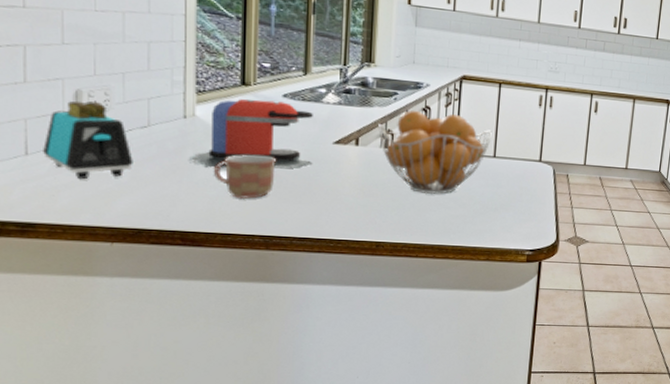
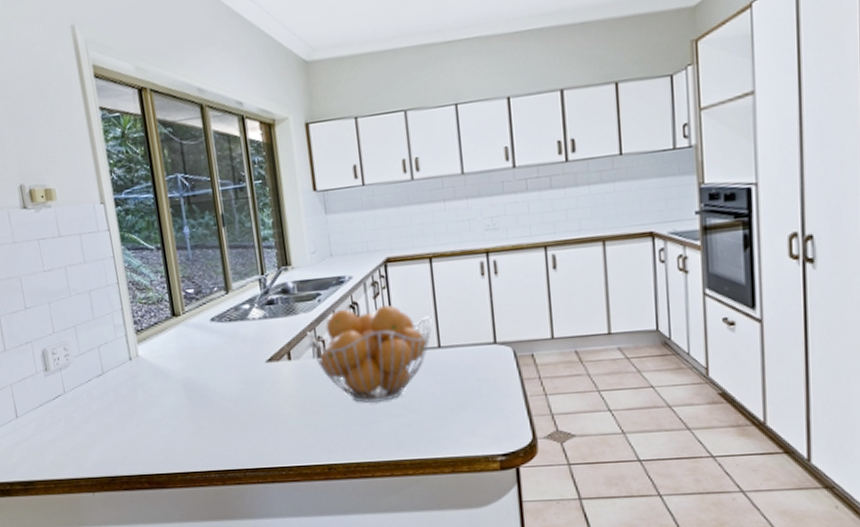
toaster: present [43,100,133,180] -> none [27,358,97,435]
coffee maker: present [189,99,313,169] -> none [141,326,251,407]
mug: present [213,154,276,200] -> none [162,385,219,435]

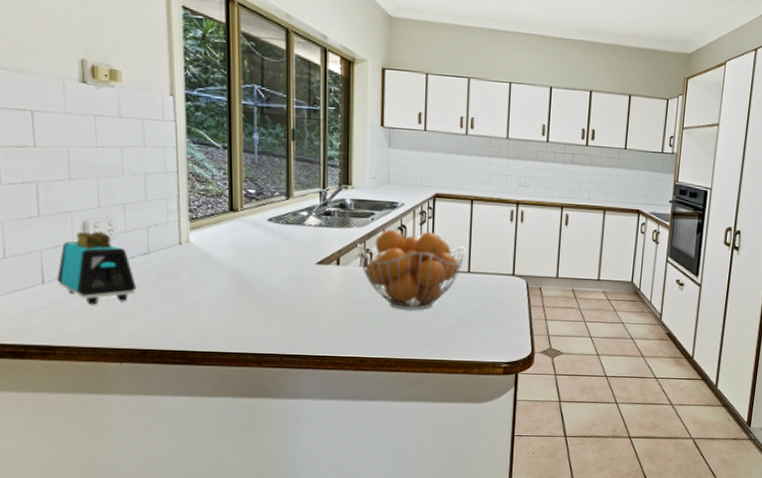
toaster: none [27,358,97,435] -> present [57,231,136,305]

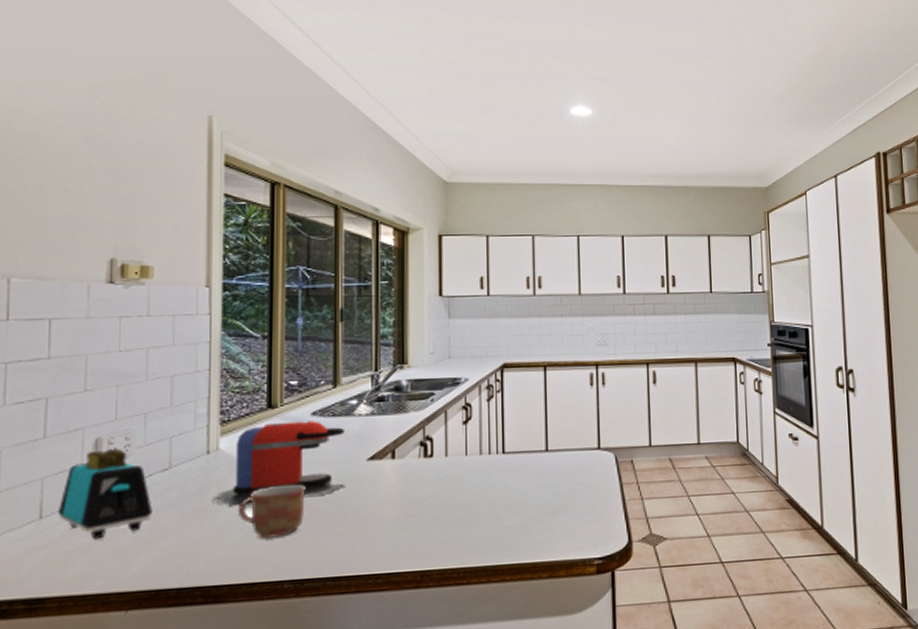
coffee maker: none [186,224,298,291] -> present [212,420,346,507]
mug: none [207,277,264,320] -> present [237,484,305,540]
fruit basket: present [357,229,466,311] -> none [416,408,541,506]

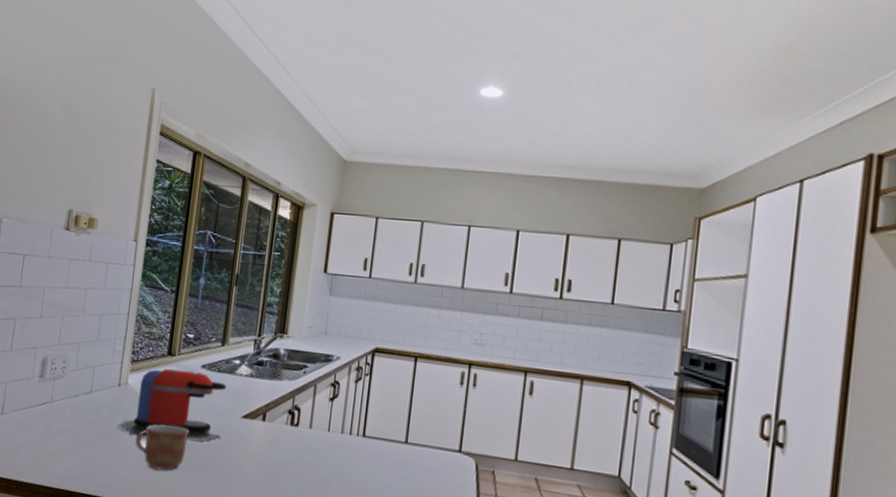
toaster: present [58,449,153,540] -> none [13,367,76,440]

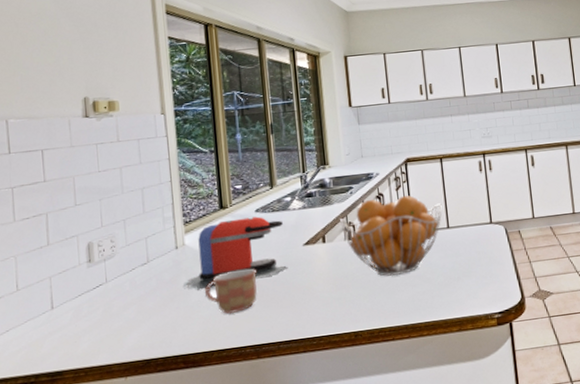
fruit basket: none [285,384,405,483] -> present [340,195,442,276]

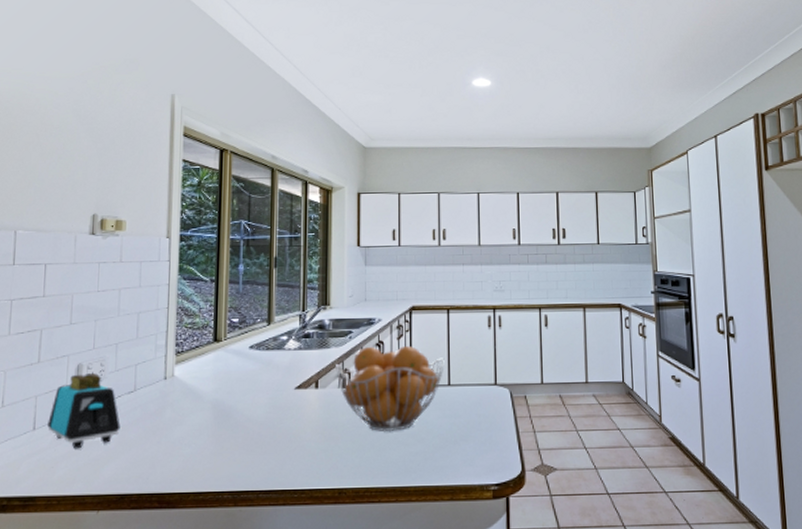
toaster: none [65,250,138,323] -> present [47,373,121,449]
coffee maker: present [184,216,288,290] -> none [168,353,277,426]
mug: present [204,268,257,315] -> none [188,408,243,455]

